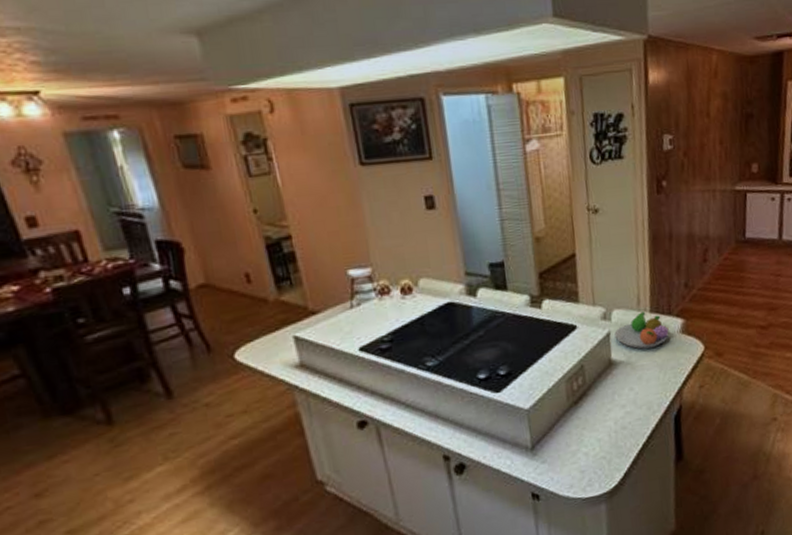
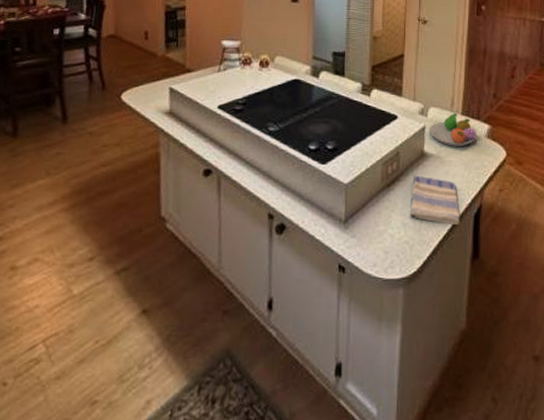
dish towel: none [602,386,660,432] -> present [410,175,460,226]

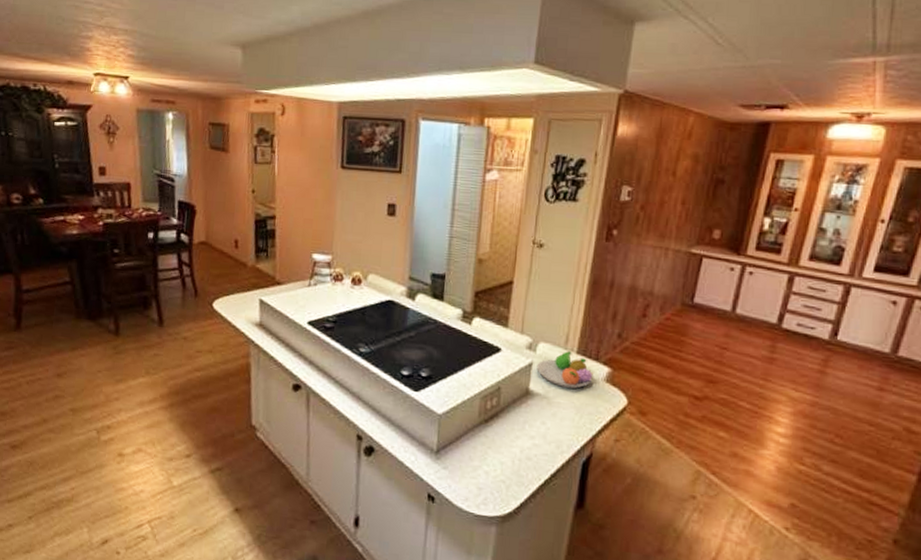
dish towel: present [410,175,460,226] -> none [508,413,566,472]

